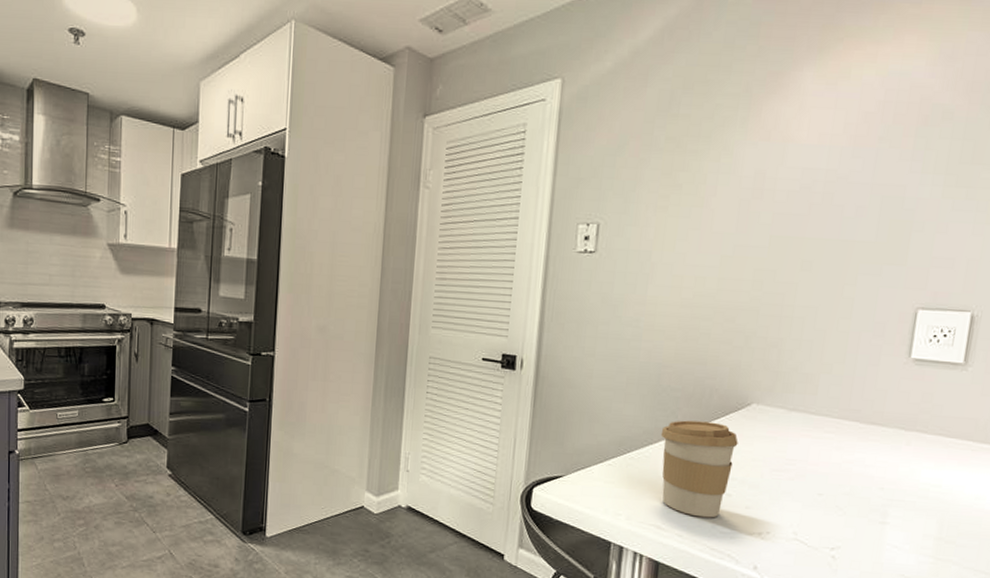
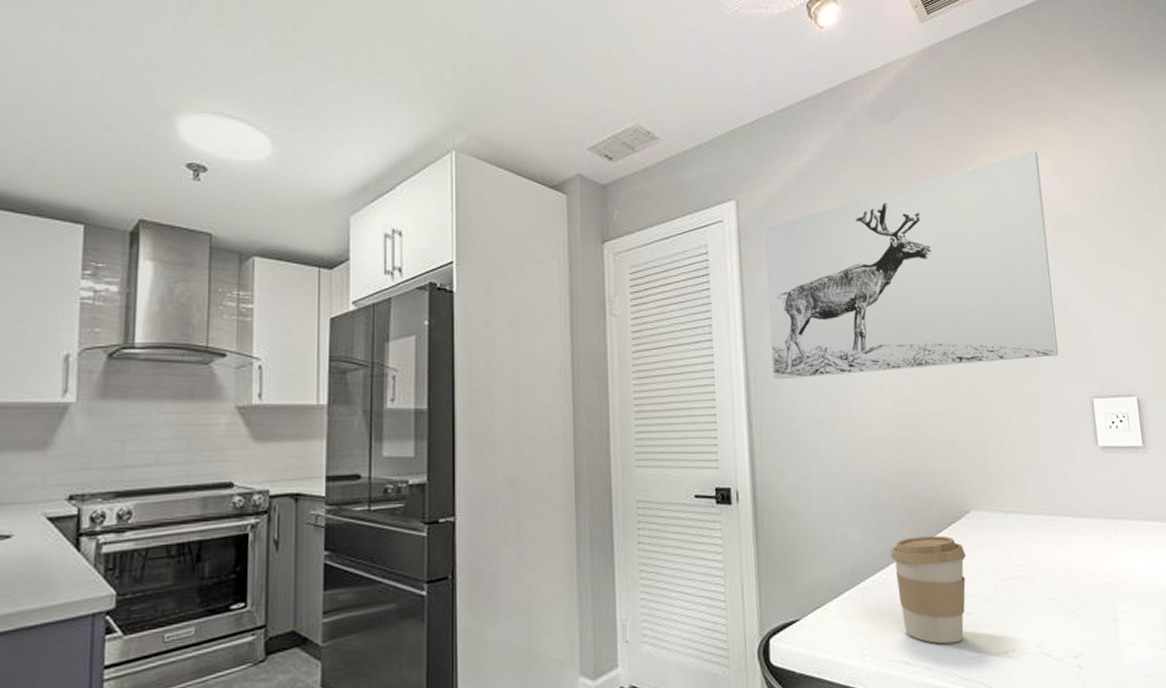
wall art: none [573,30,922,263] -> present [765,150,1059,380]

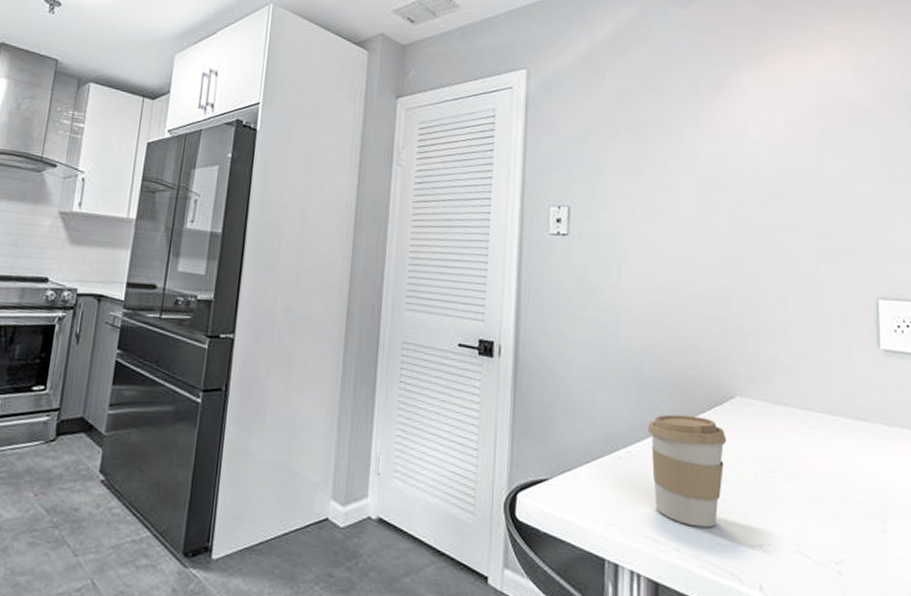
wall art: present [765,150,1059,380] -> none [546,45,845,252]

